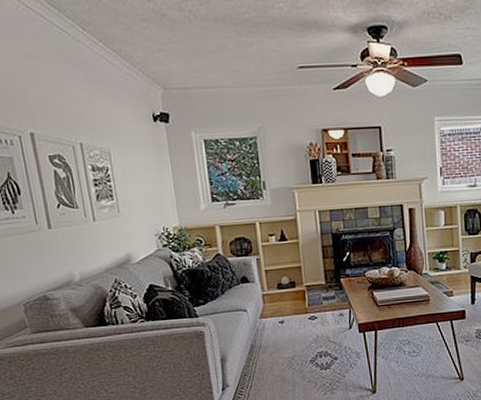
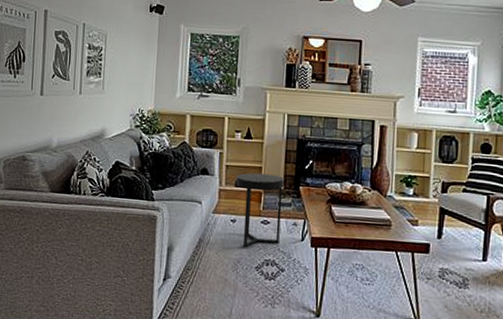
side table: none [277,271,329,345] -> present [236,172,285,248]

